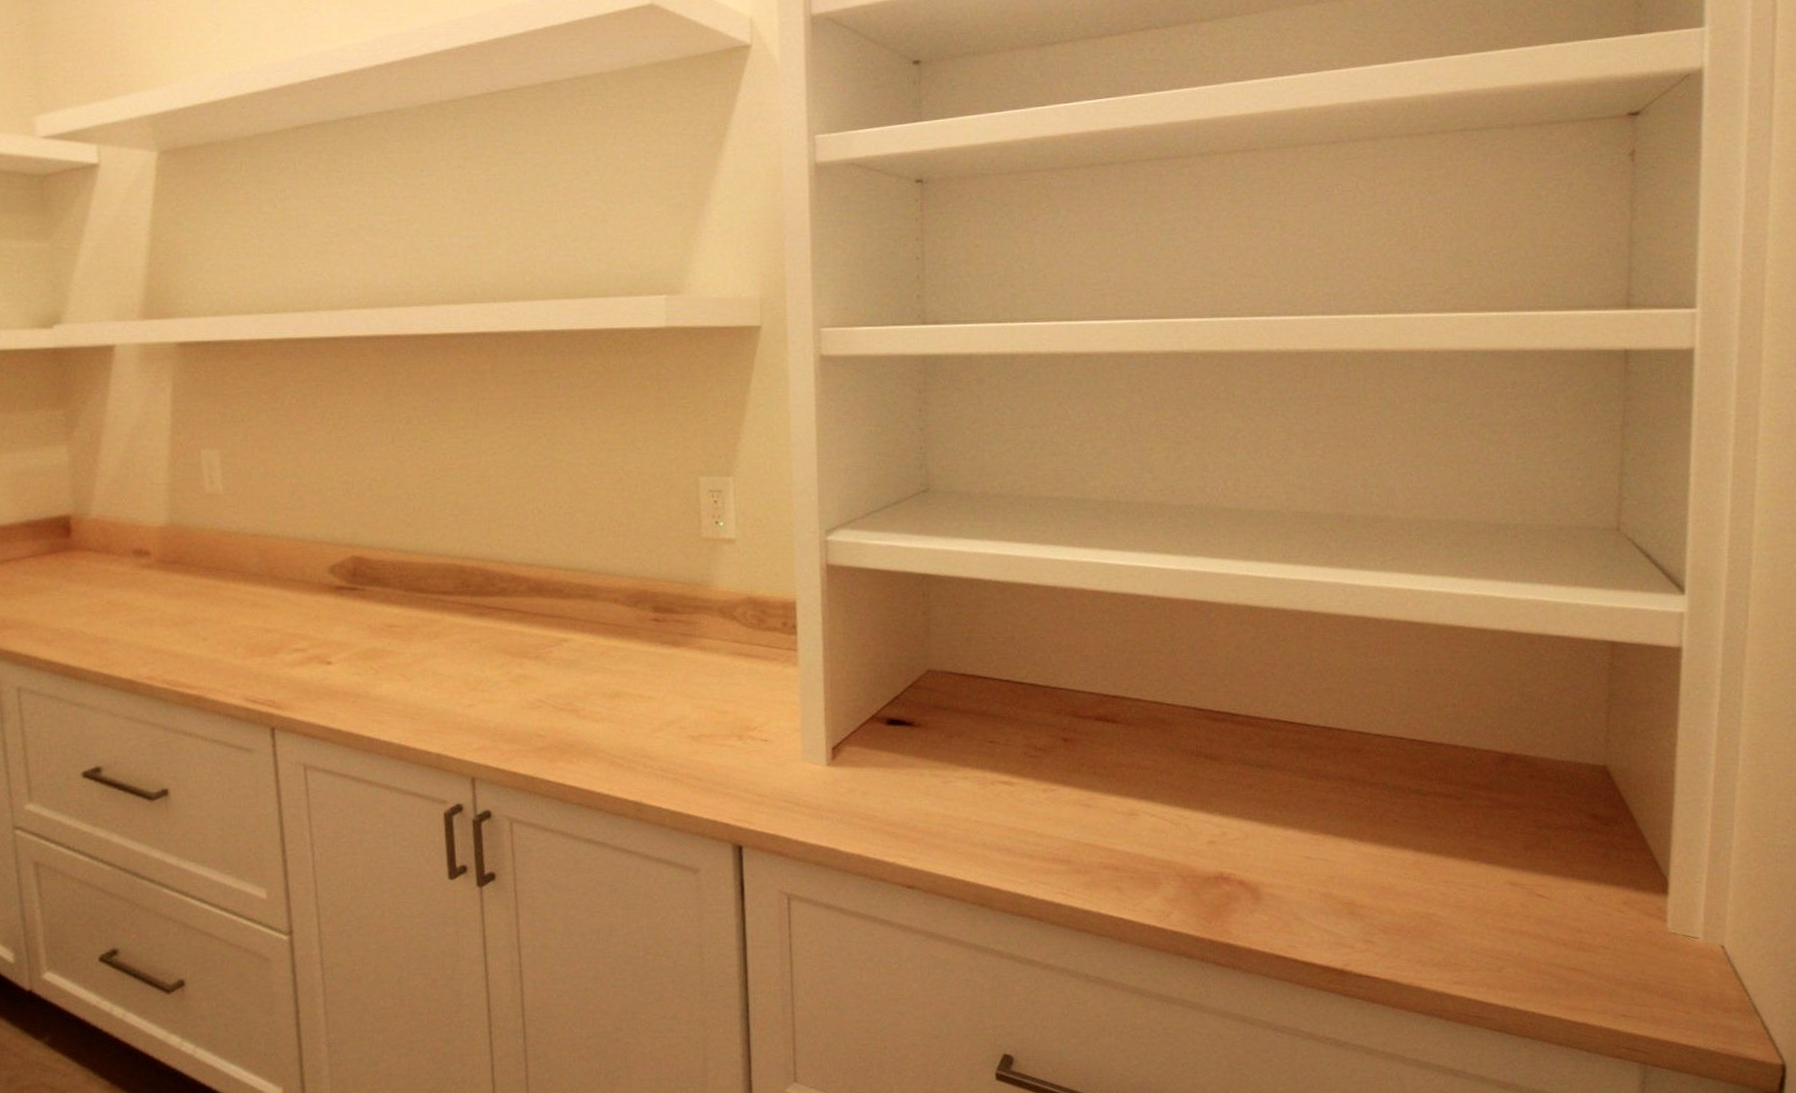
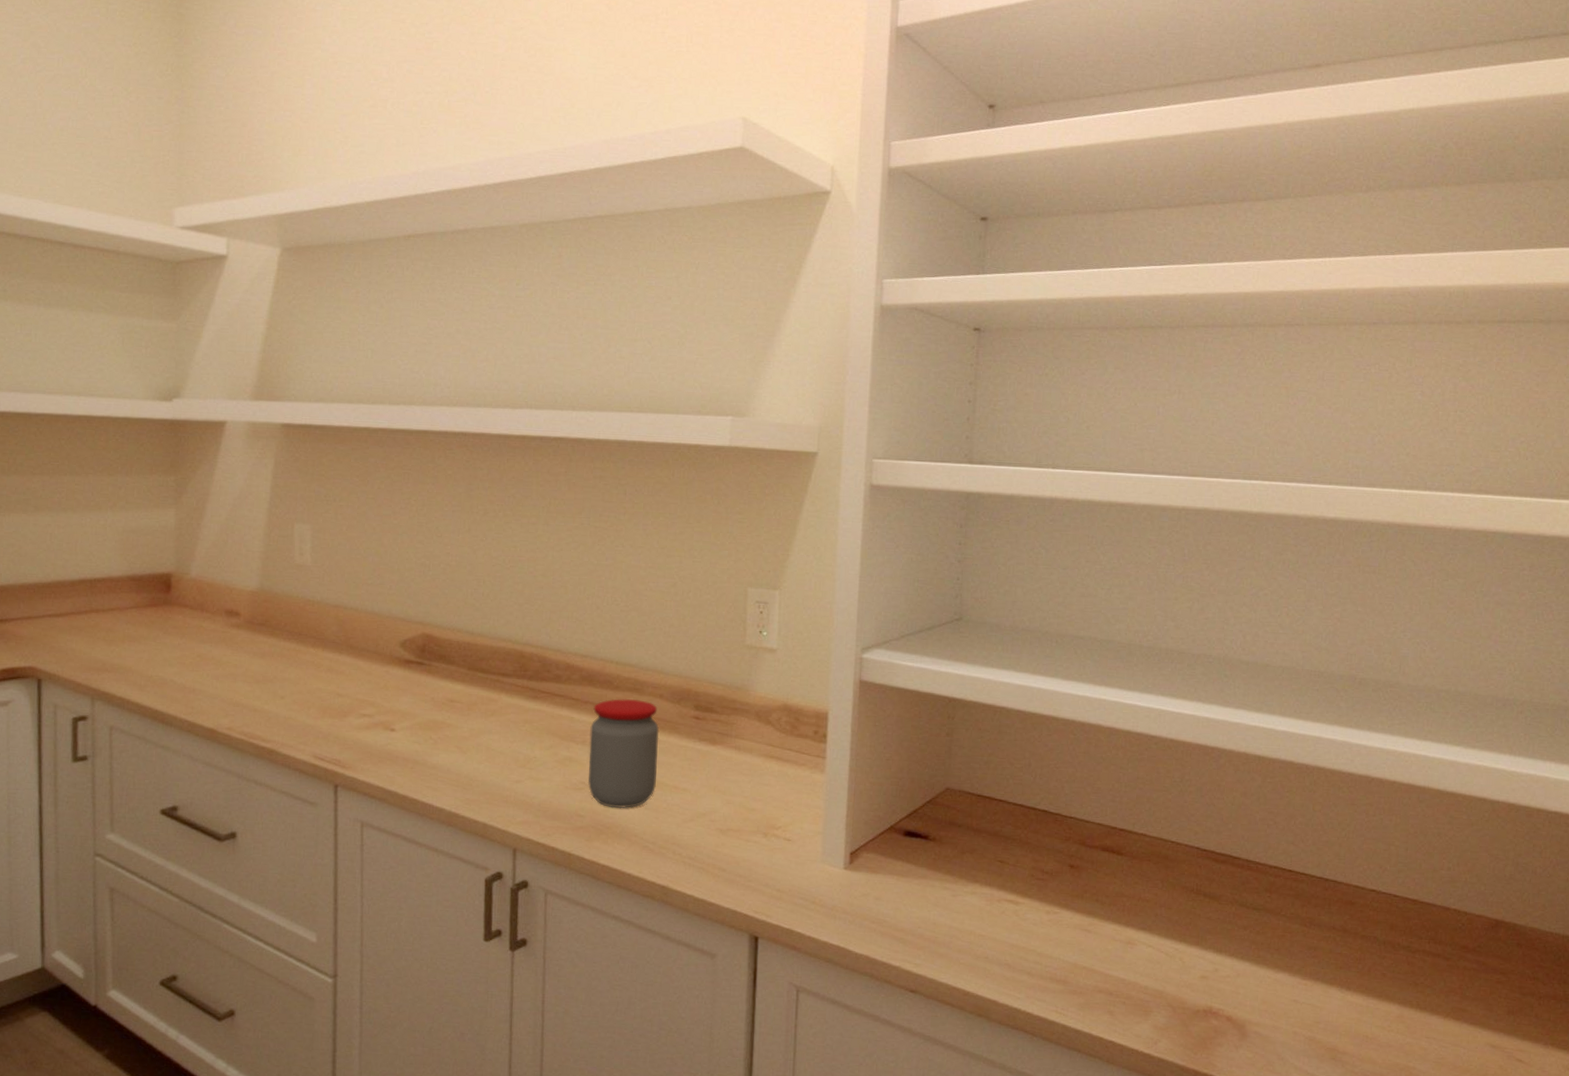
jar: none [543,606,619,725] -> present [587,698,660,809]

